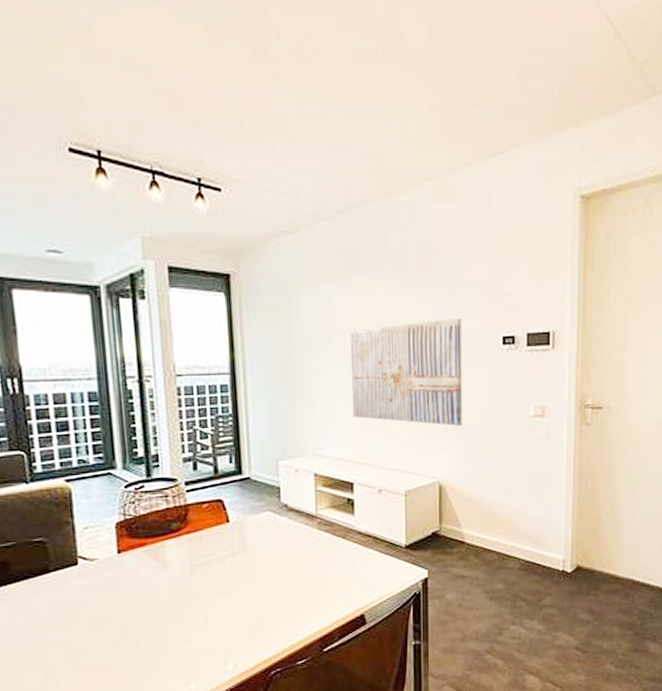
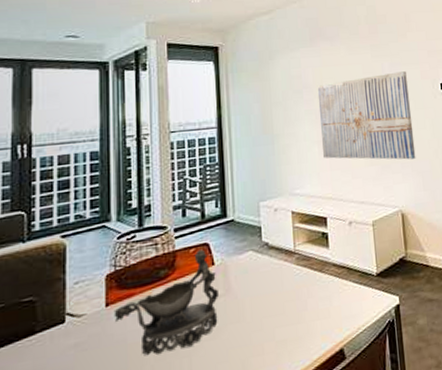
decorative bowl: none [126,505,234,603] -> present [114,249,218,356]

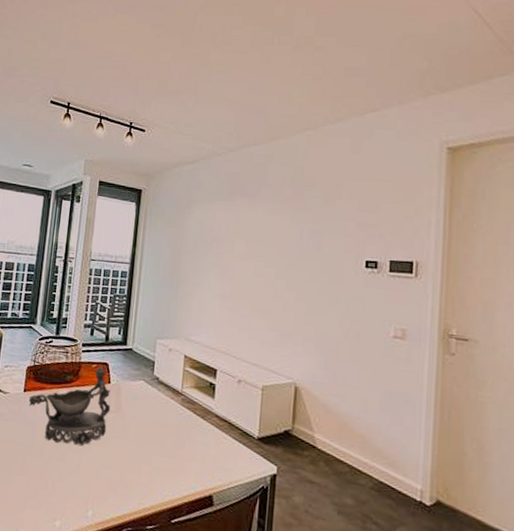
wall art: present [317,71,416,160] -> none [223,240,327,335]

